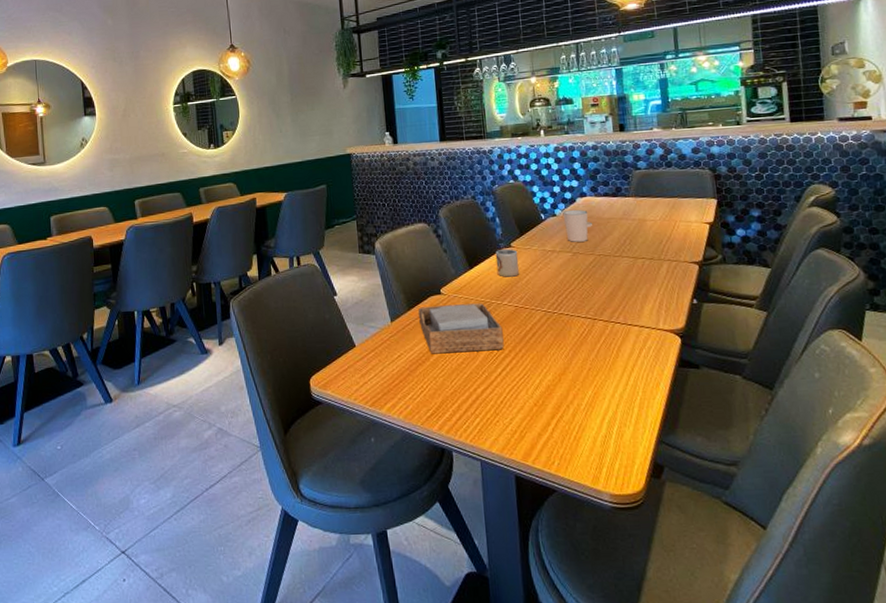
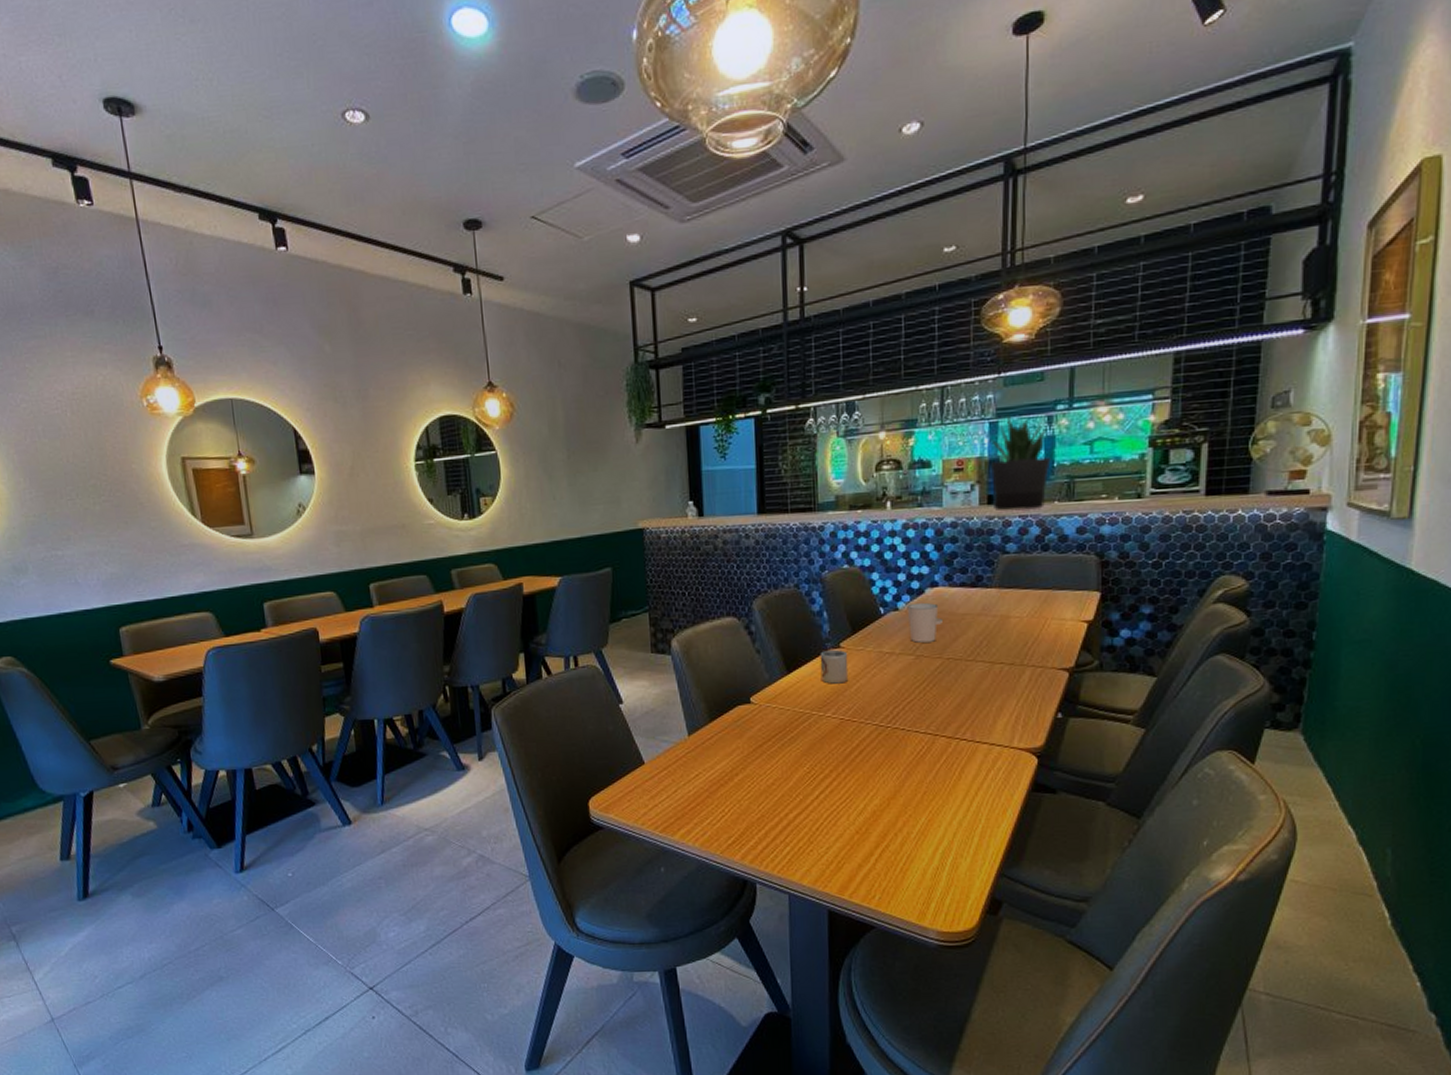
napkin holder: present [418,303,504,354] -> none [722,714,824,774]
planter: none [618,63,666,137] -> present [991,415,1051,512]

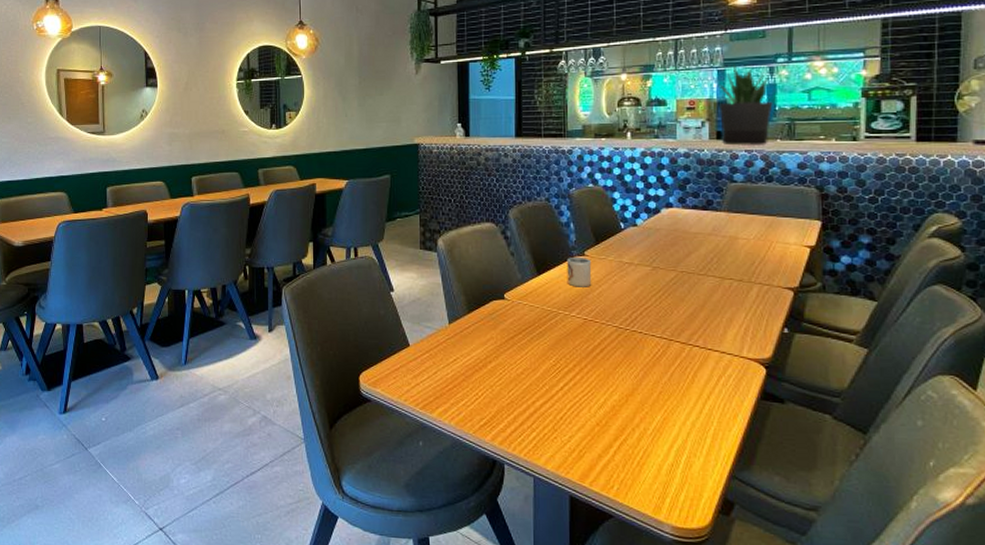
cup: present [907,602,942,644] -> none [644,220,677,257]

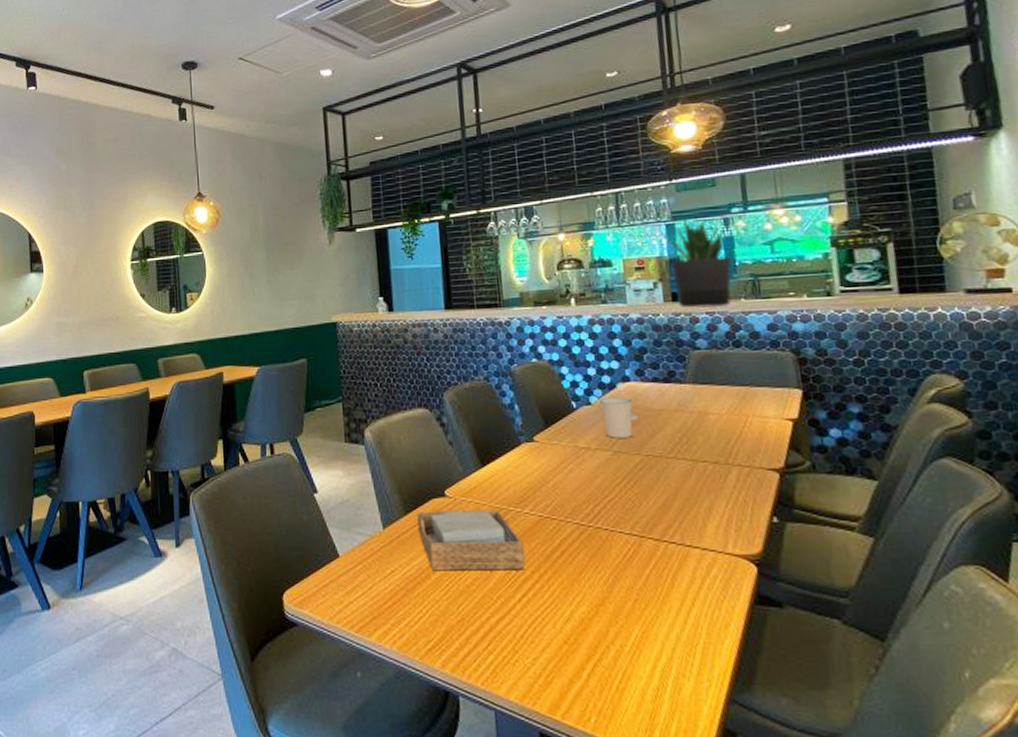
napkin holder: none [479,311,569,364] -> present [417,510,525,571]
cup: present [566,256,592,287] -> none [513,443,545,479]
cup: none [644,220,677,257] -> present [599,397,638,439]

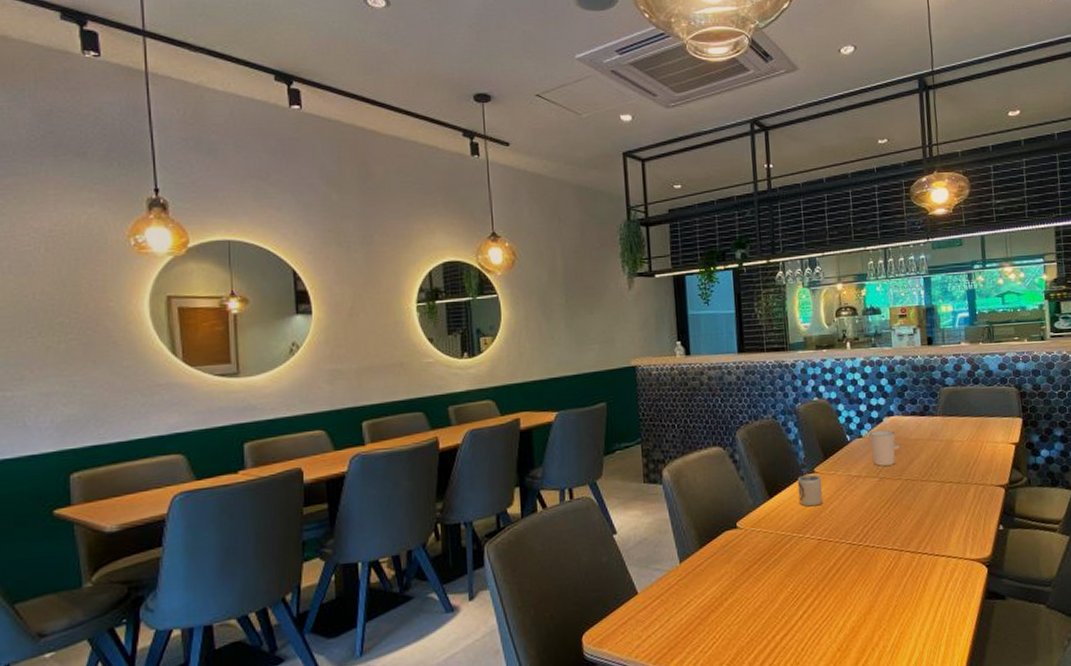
napkin holder: present [417,510,525,571] -> none [711,537,806,599]
cup: none [513,443,545,479] -> present [797,474,824,507]
planter: present [669,218,732,308] -> none [926,272,974,351]

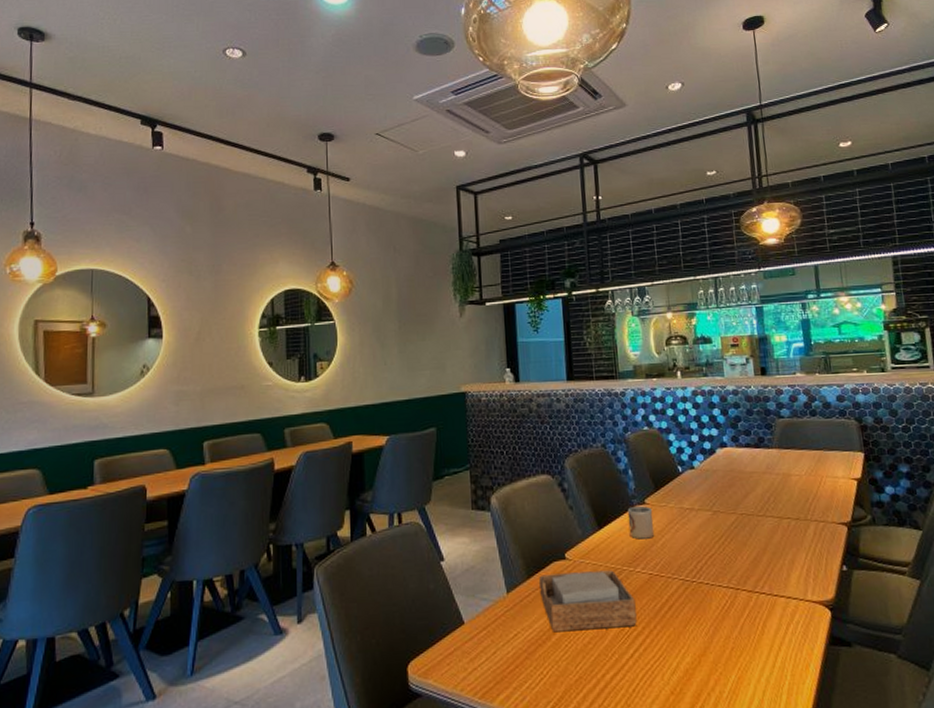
napkin holder: none [711,537,806,599] -> present [539,570,637,633]
cup: present [869,430,899,467] -> none [701,461,734,500]

